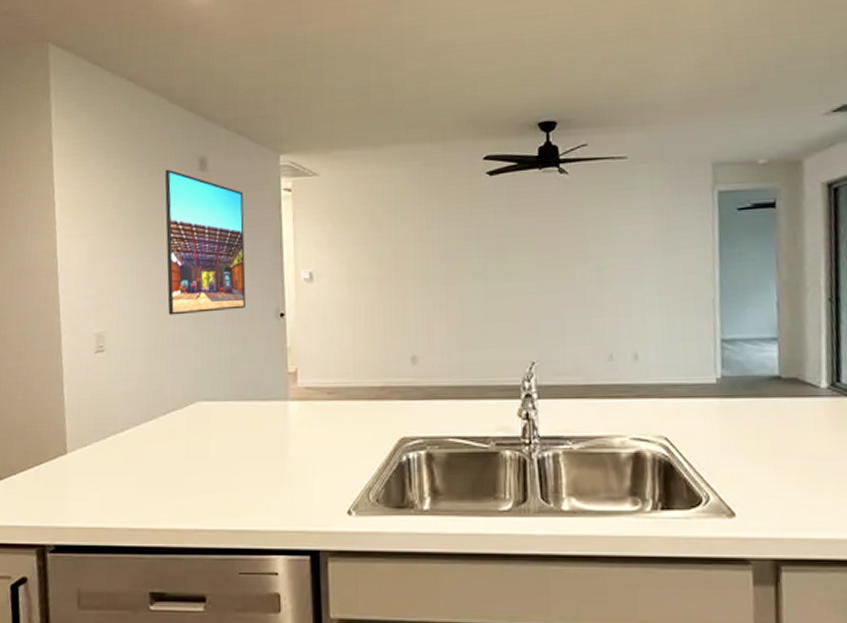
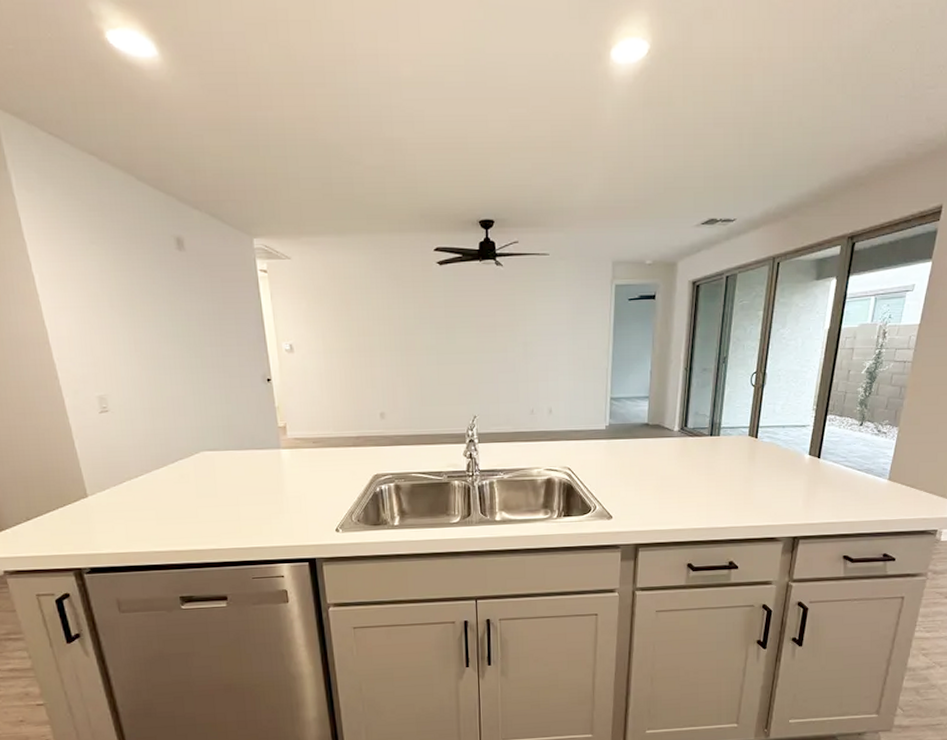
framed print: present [164,169,246,315] -> none [143,247,235,381]

